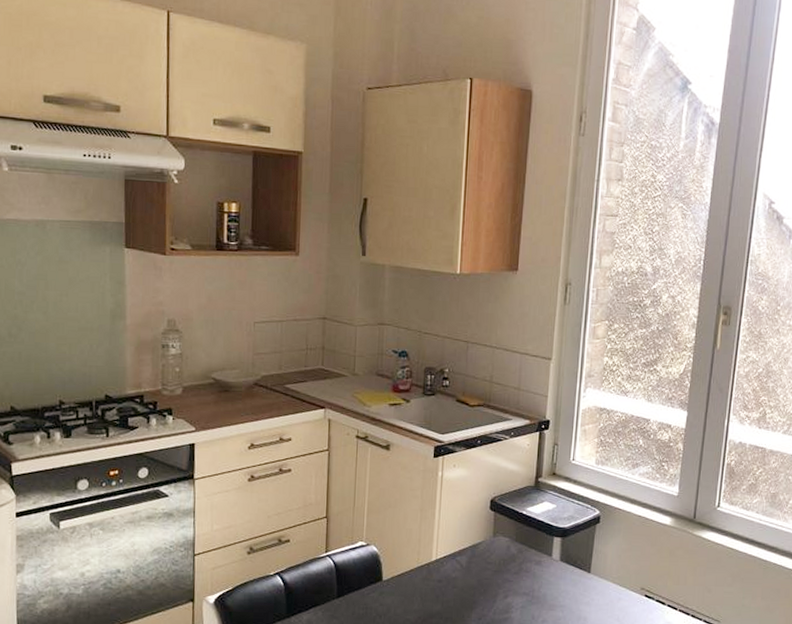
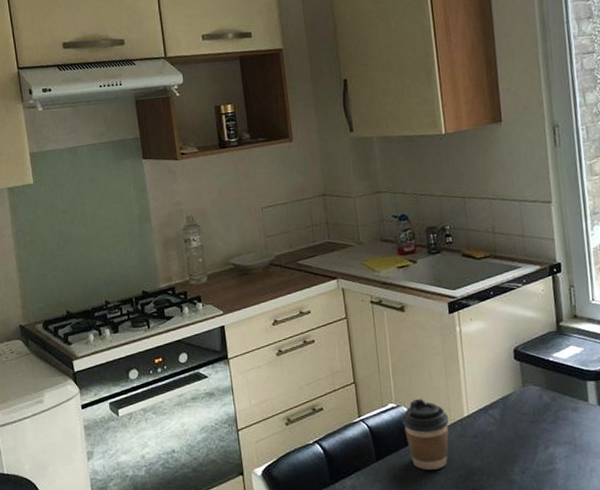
coffee cup: none [370,539,416,611] -> present [402,398,449,471]

